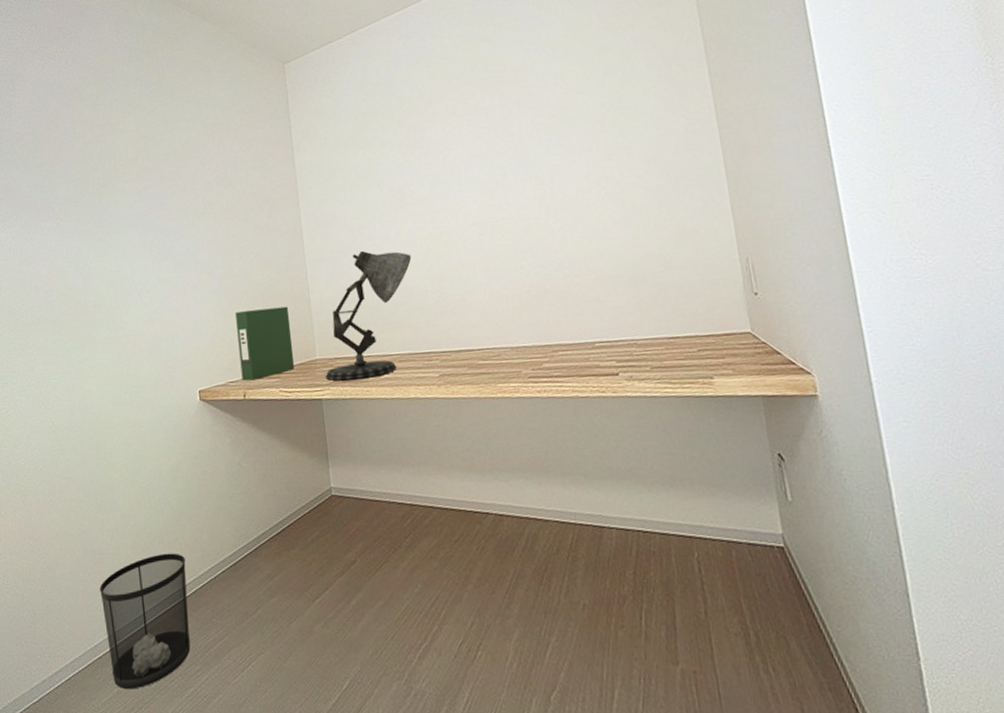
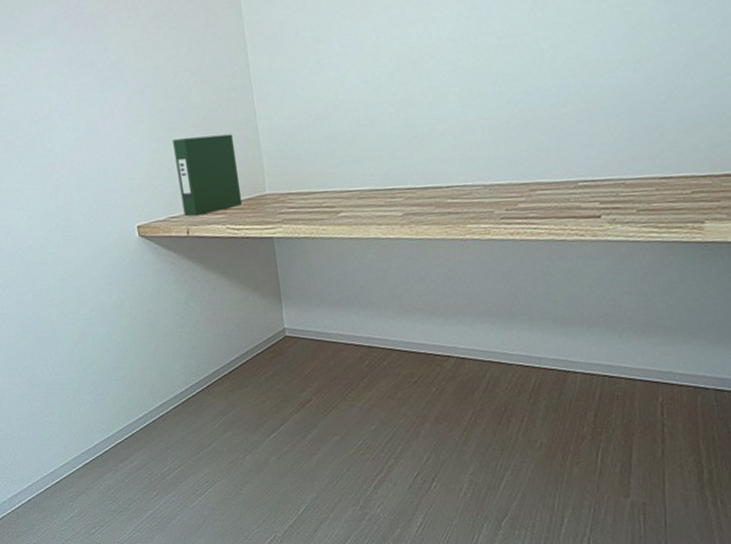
waste bin: present [100,553,191,690] -> none [50,389,147,511]
desk lamp: present [325,250,412,381] -> none [276,70,375,219]

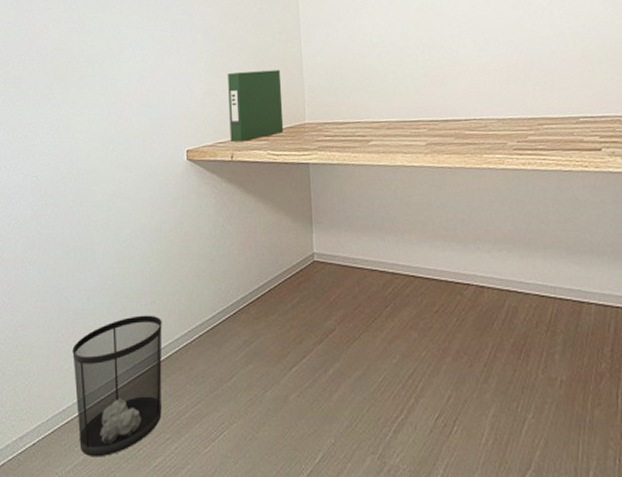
waste bin: none [50,389,147,511] -> present [72,315,162,457]

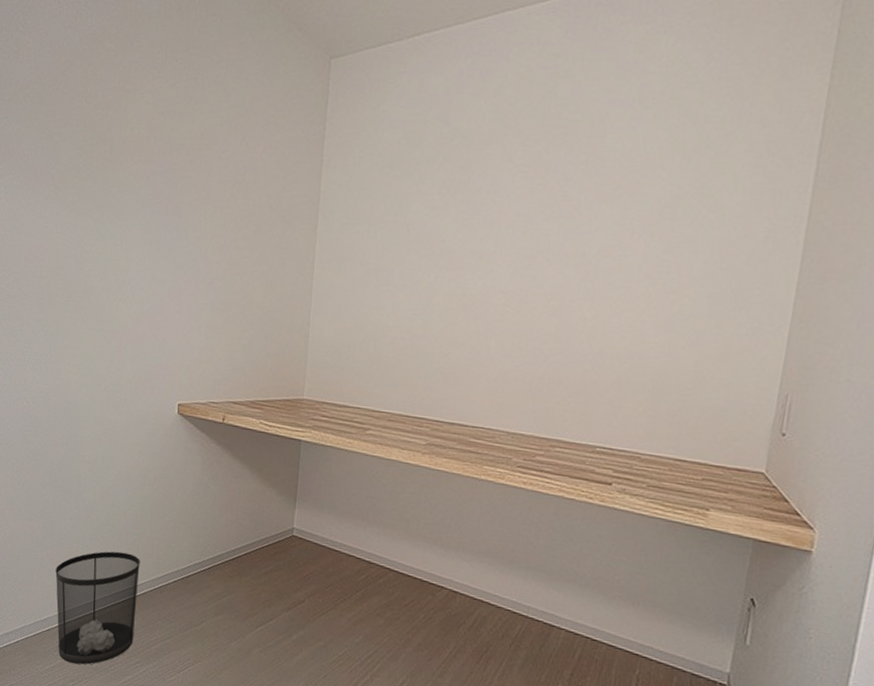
binder: present [228,69,284,143] -> none [224,332,284,407]

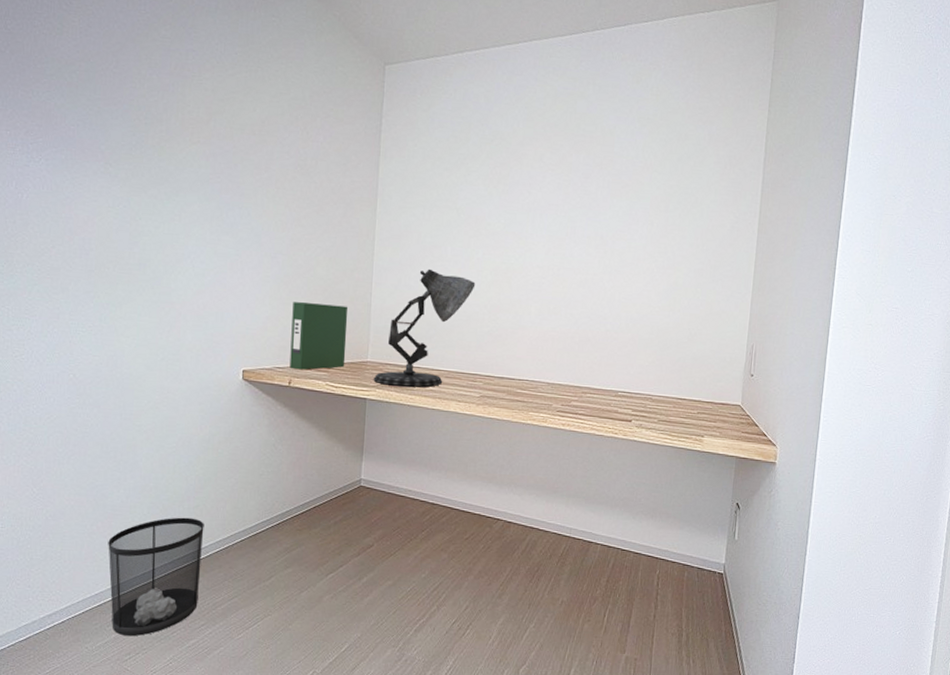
binder: none [224,332,284,407] -> present [289,302,348,370]
desk lamp: none [309,295,426,431] -> present [373,269,476,388]

